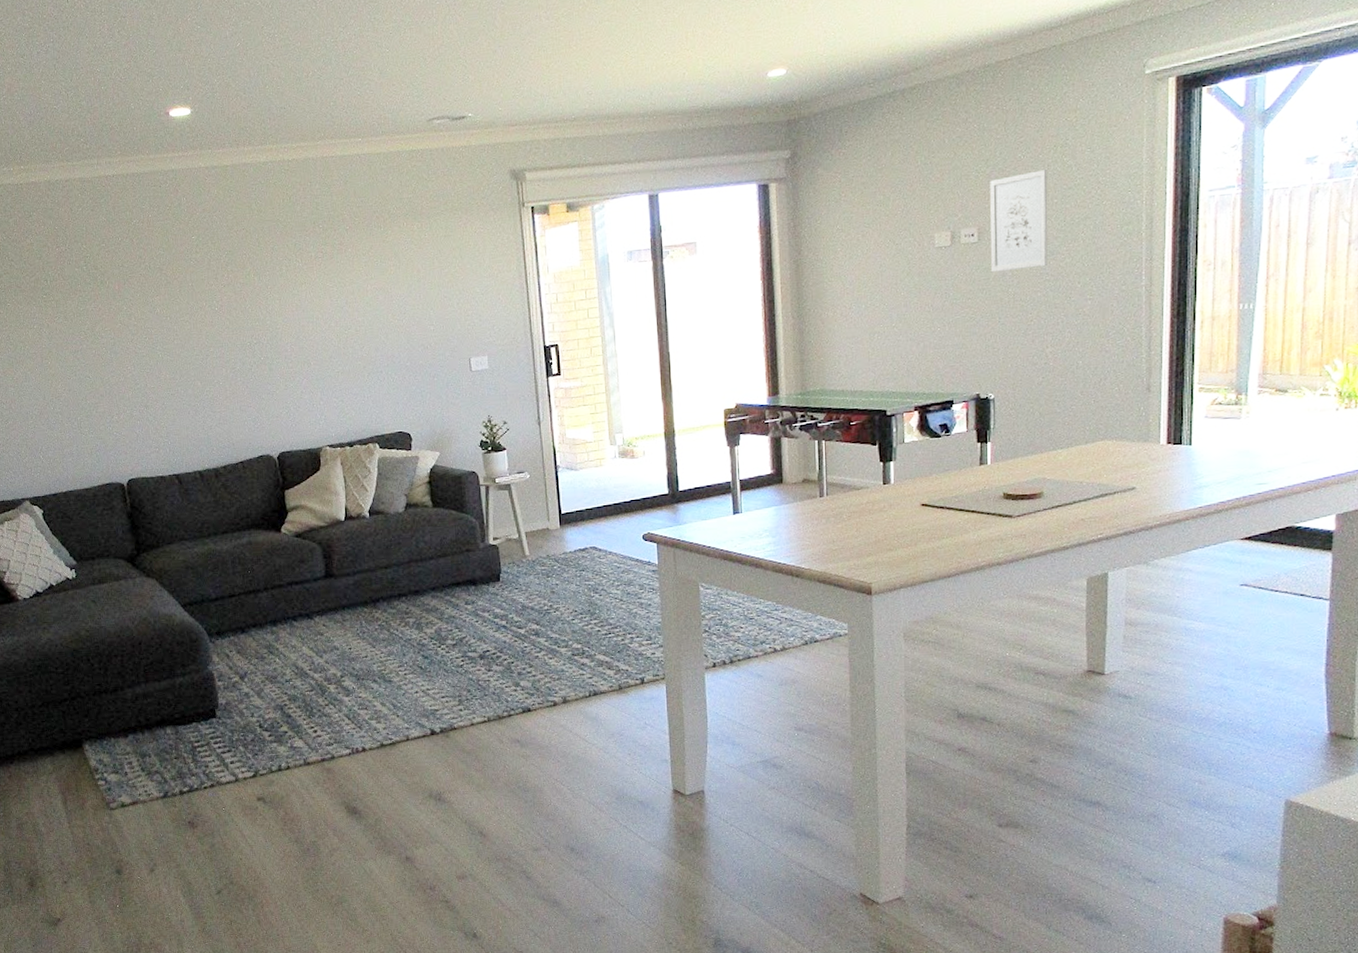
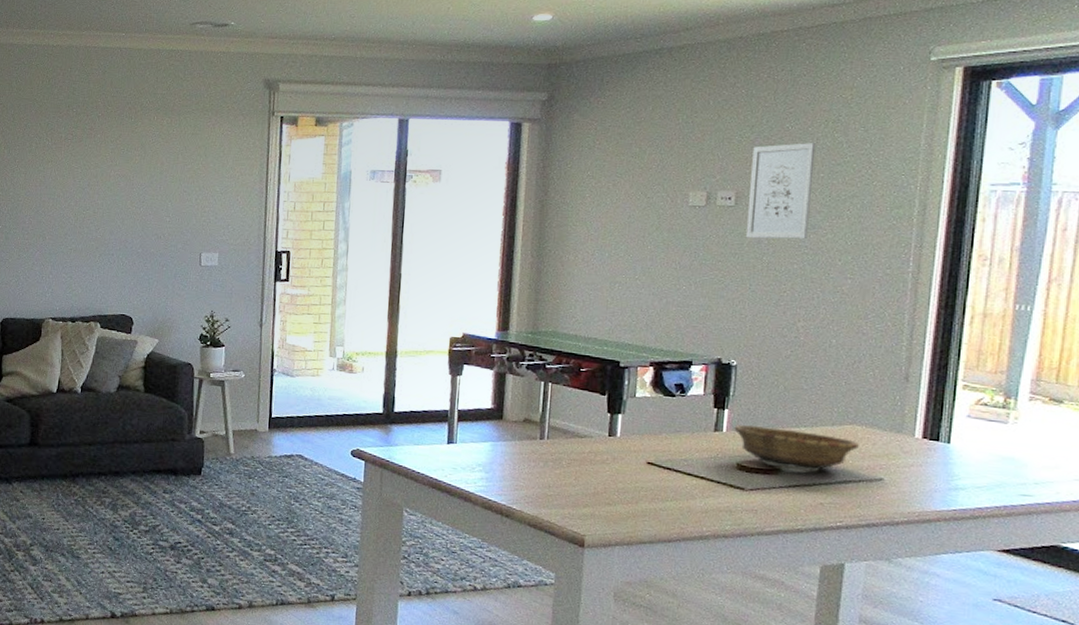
decorative bowl: none [997,453,1111,490] -> present [734,424,859,472]

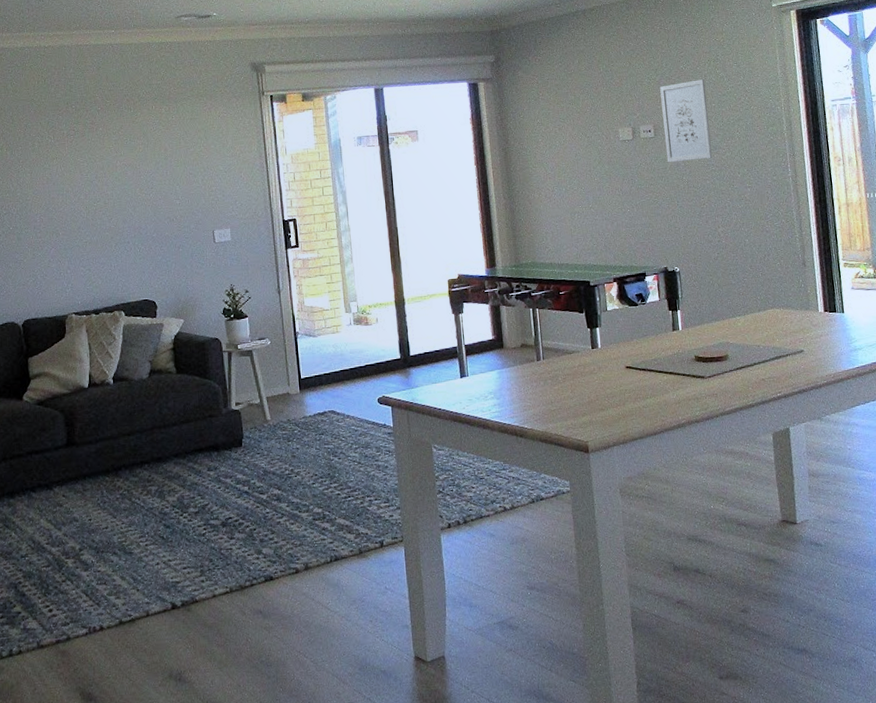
decorative bowl: present [734,424,859,472] -> none [687,320,781,353]

